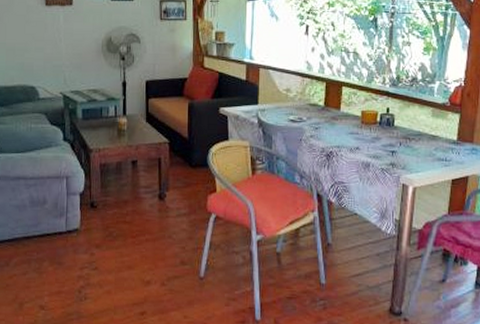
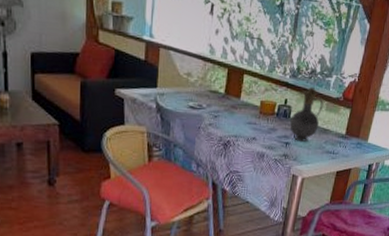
pitcher: none [394,94,429,149] -> present [290,86,324,142]

